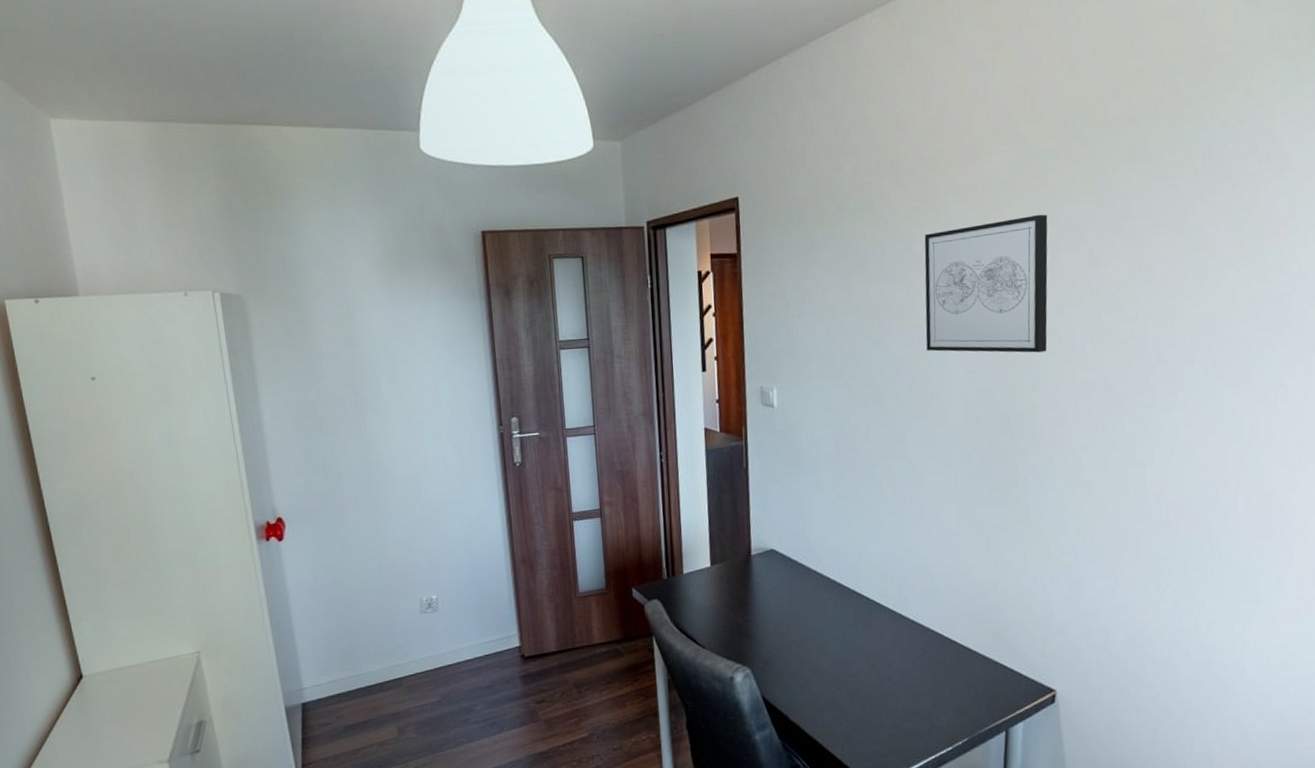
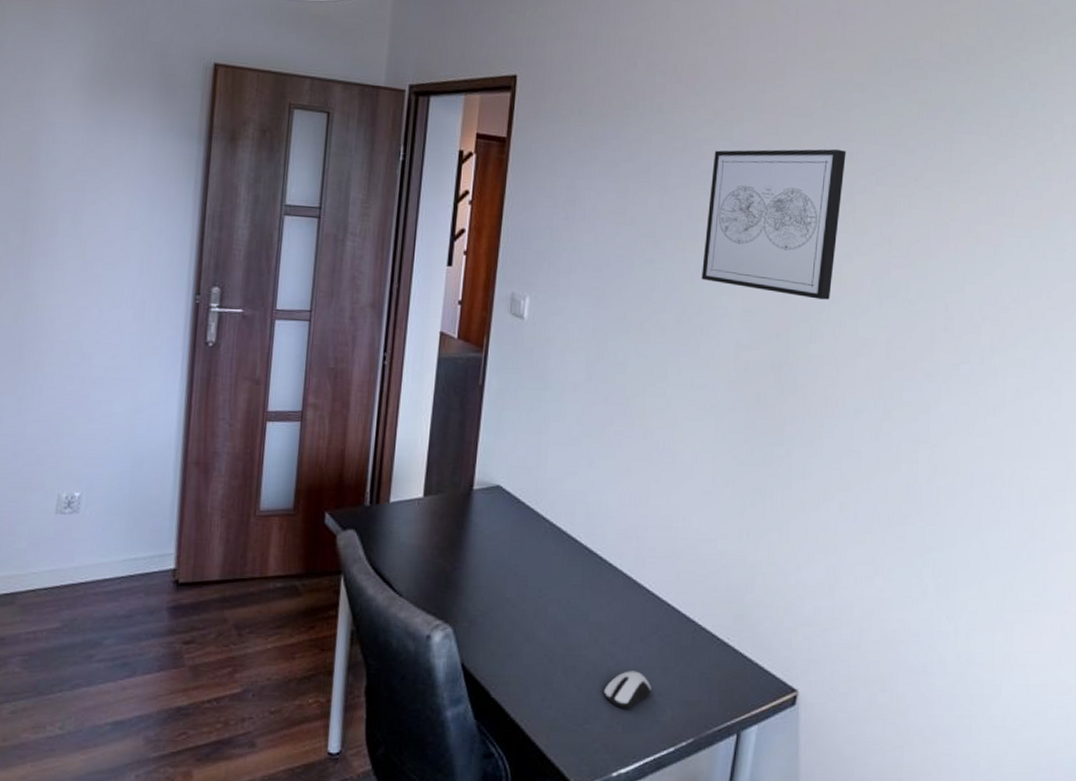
computer mouse: none [885,688,926,720] -> present [604,671,651,709]

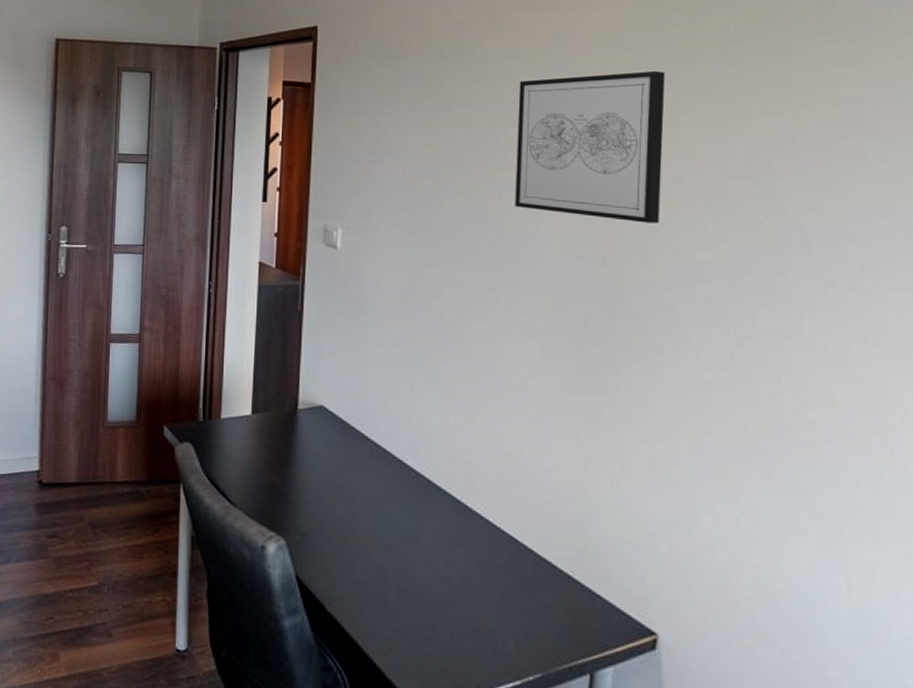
computer mouse: present [604,671,651,709] -> none [441,596,491,636]

